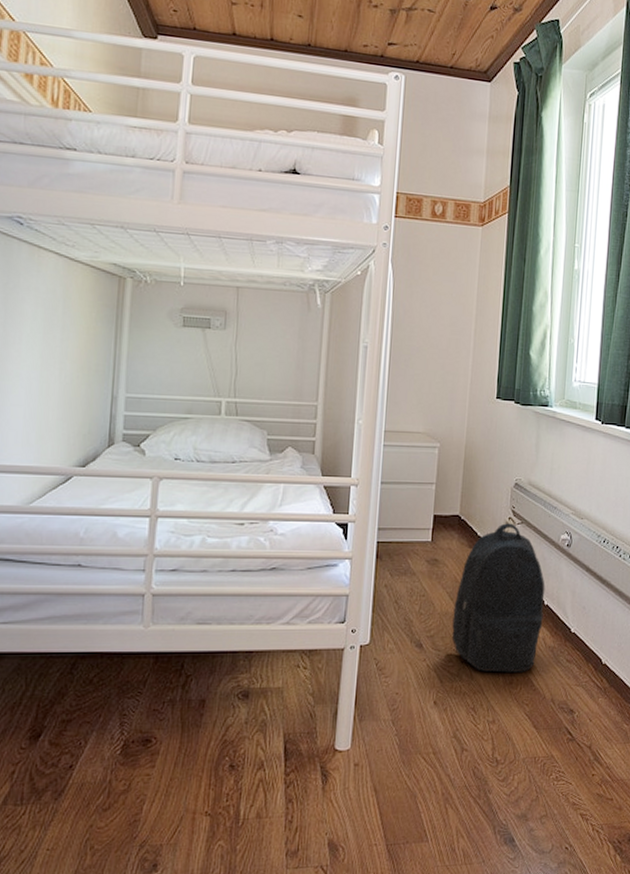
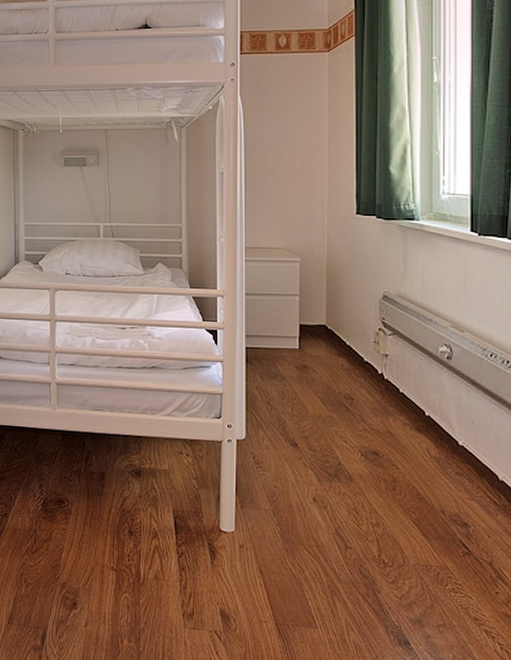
backpack: present [451,523,545,673] -> none [327,334,425,480]

